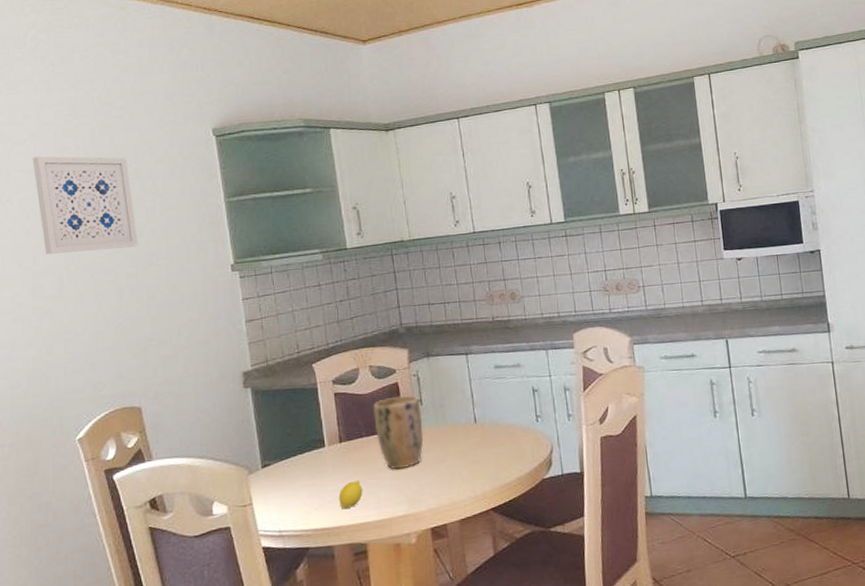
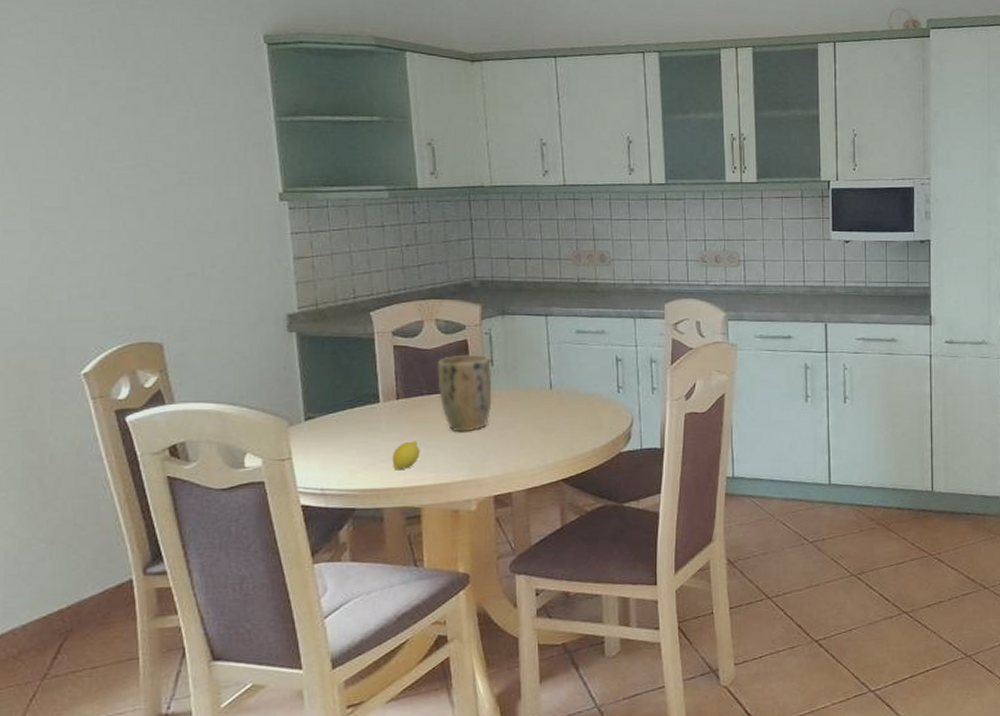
wall art: present [32,156,138,254] -> none [34,42,166,161]

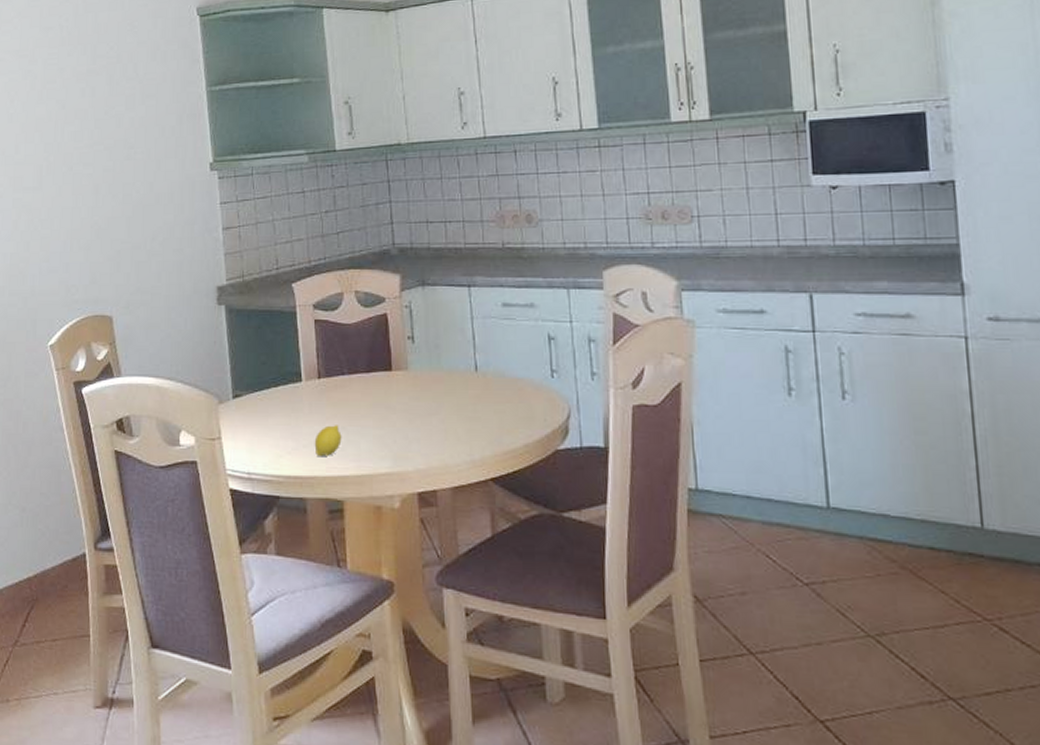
plant pot: present [436,354,492,431] -> none [356,330,414,417]

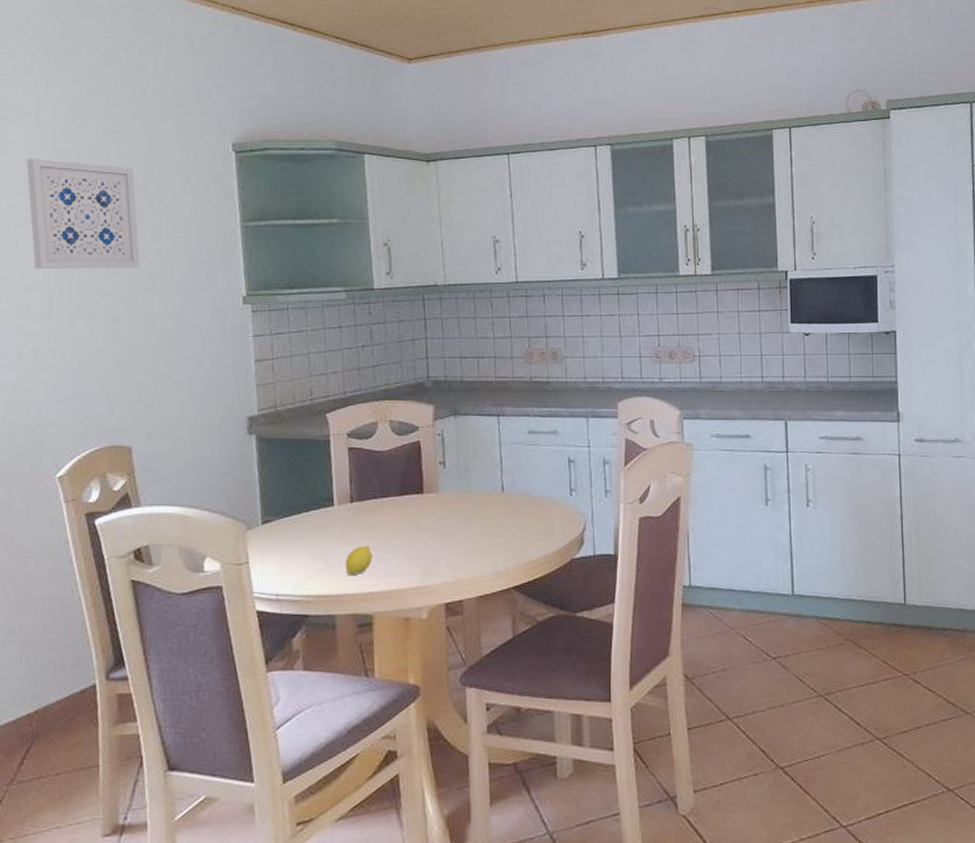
wall art: none [18,36,117,142] -> present [26,159,140,269]

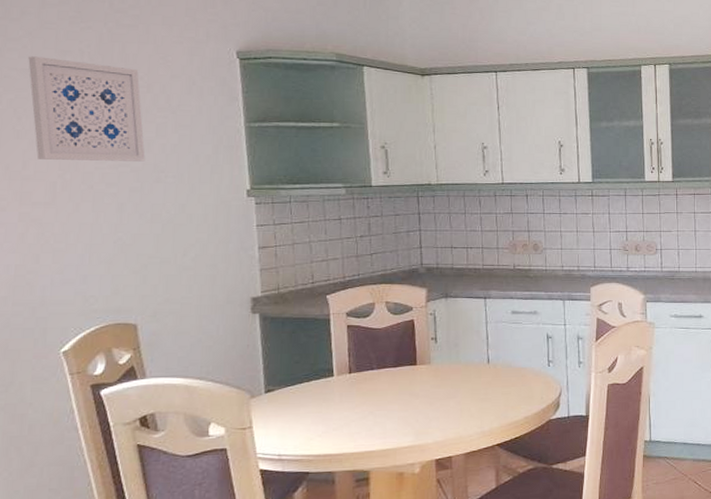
fruit: present [345,545,373,575] -> none [343,410,370,436]

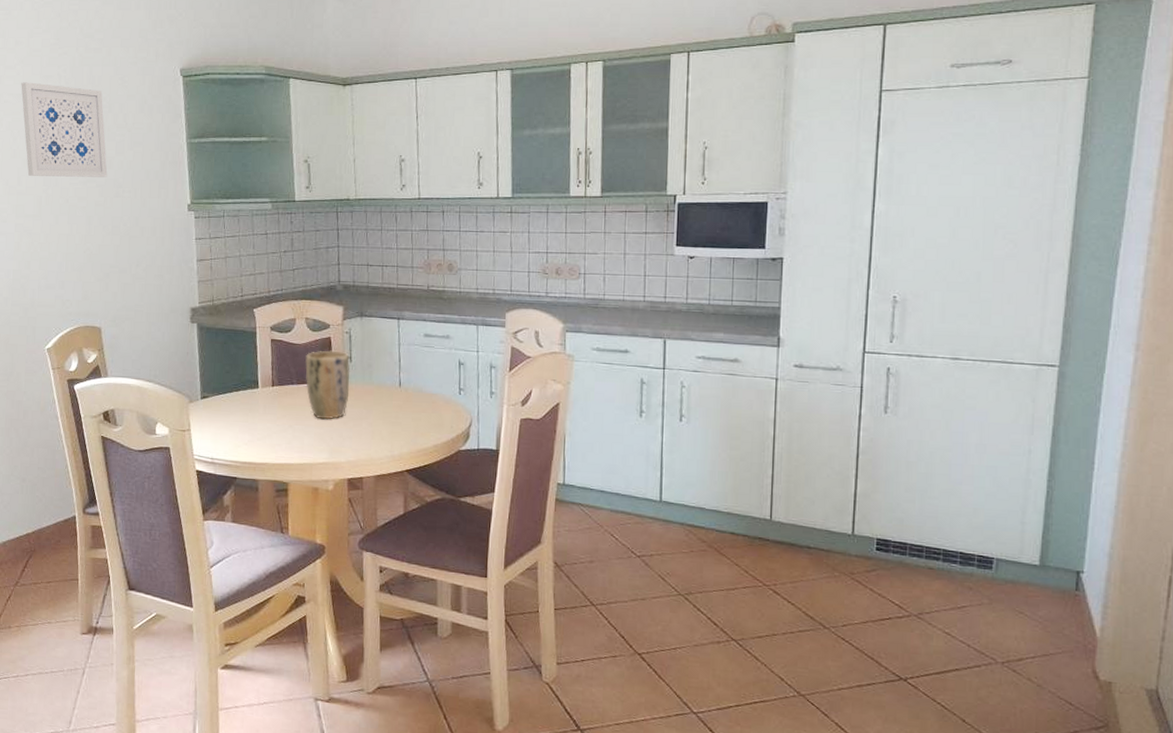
plant pot: none [385,332,436,402] -> present [304,350,351,419]

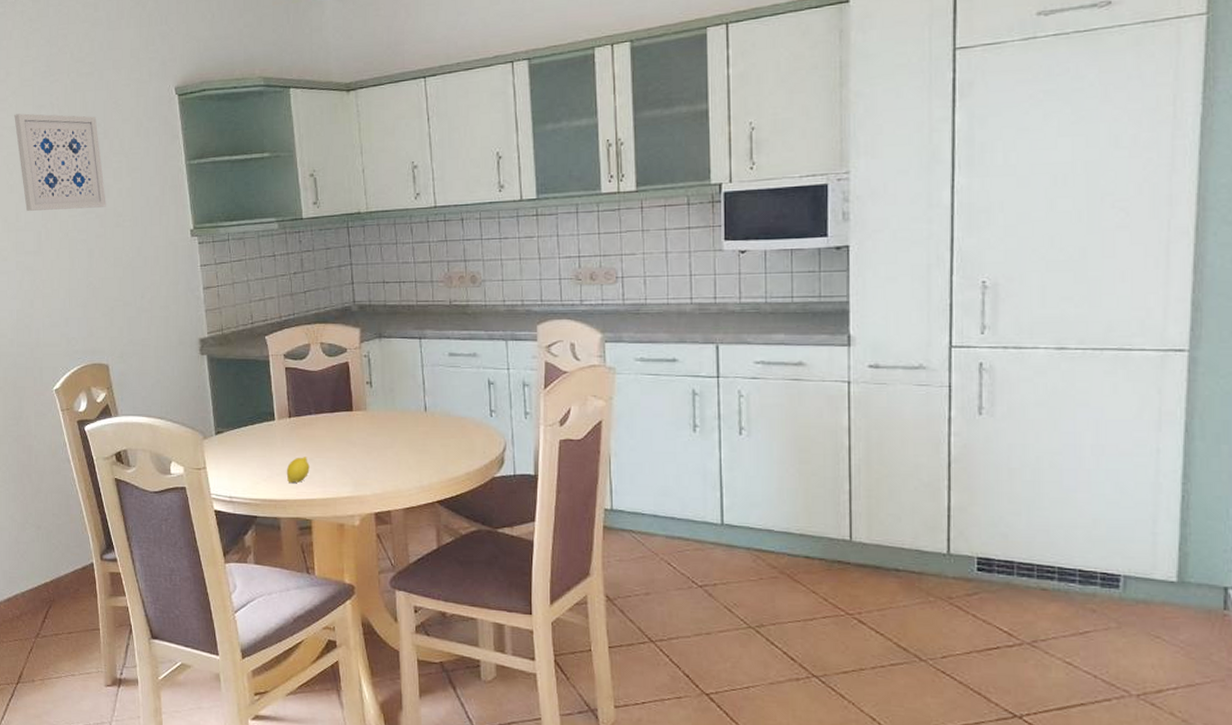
fruit: none [266,423,289,448] -> present [286,457,310,483]
plant pot: present [304,350,351,419] -> none [322,376,372,450]

